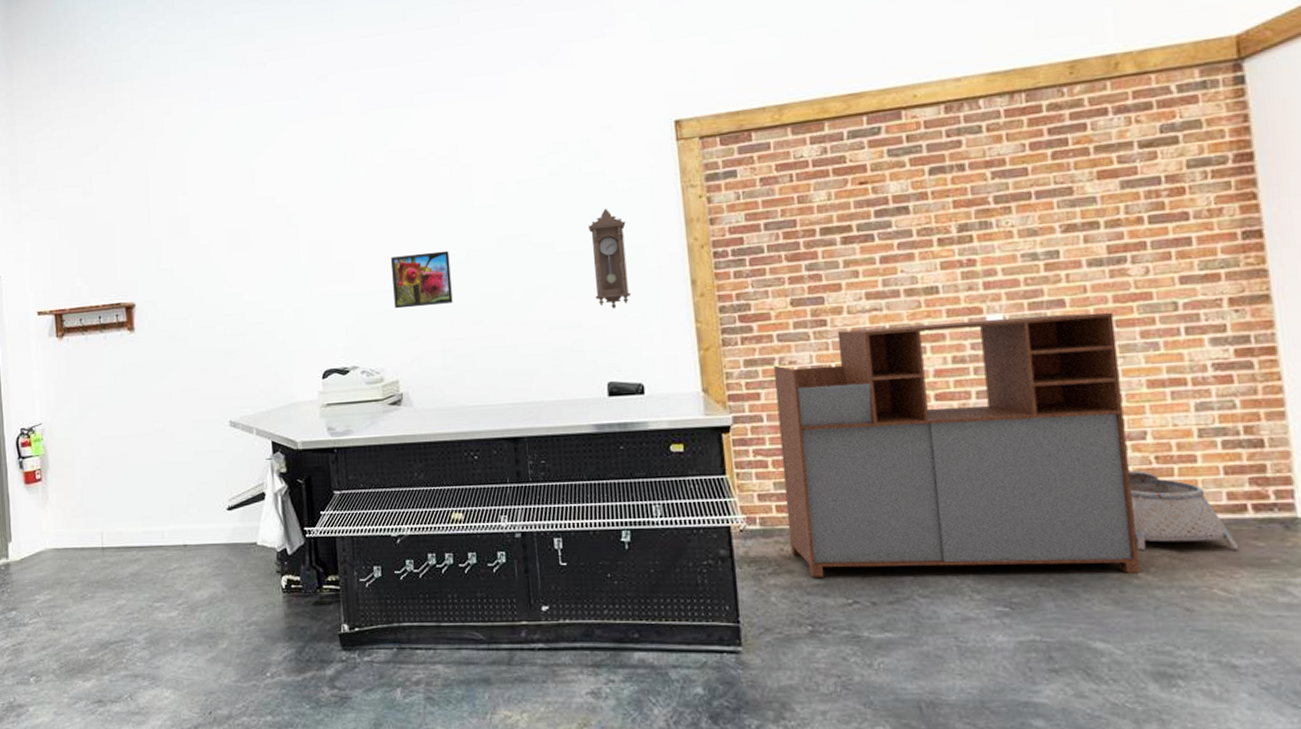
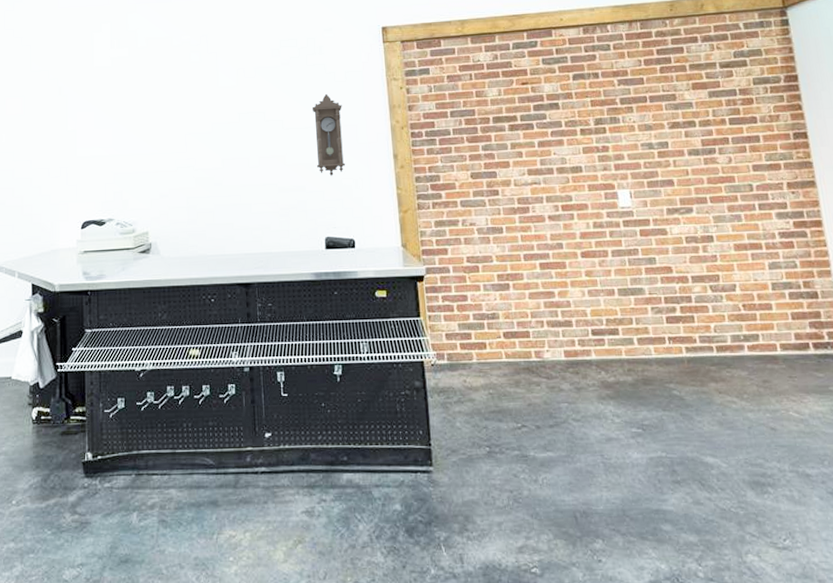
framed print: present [390,251,453,309] -> none [146,122,198,170]
storage cabinet: present [774,312,1139,578] -> none [458,191,736,405]
basket: present [1127,469,1239,551] -> none [724,315,806,381]

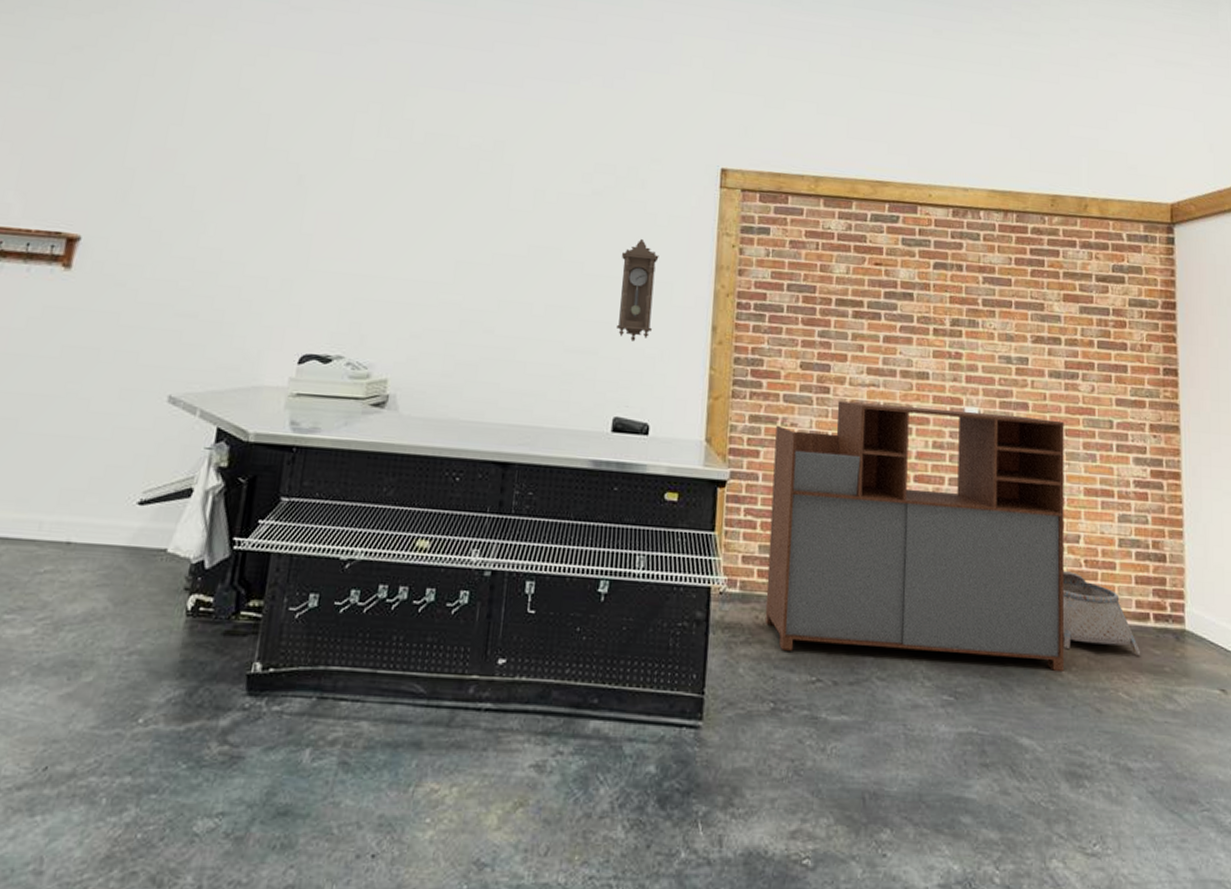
storage cabinet: none [458,191,736,405] -> present [764,401,1064,671]
basket: none [724,315,806,381] -> present [1062,570,1141,656]

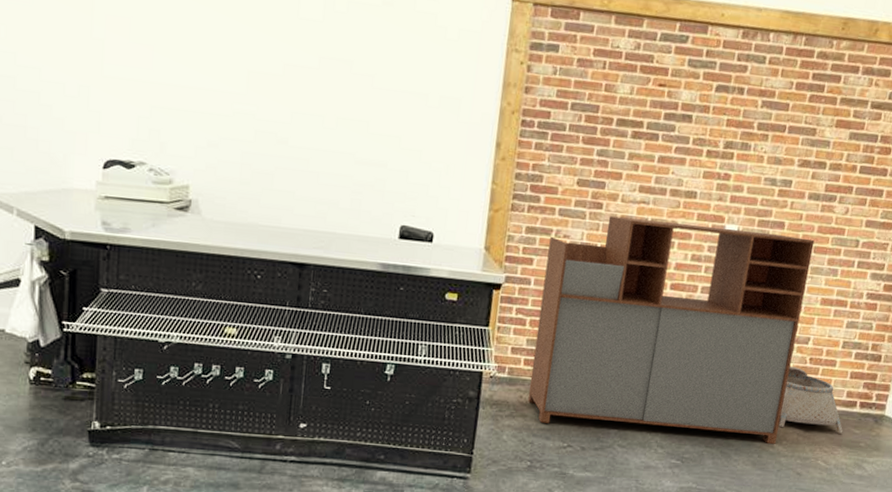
pendulum clock: present [617,238,659,342] -> none [405,52,448,156]

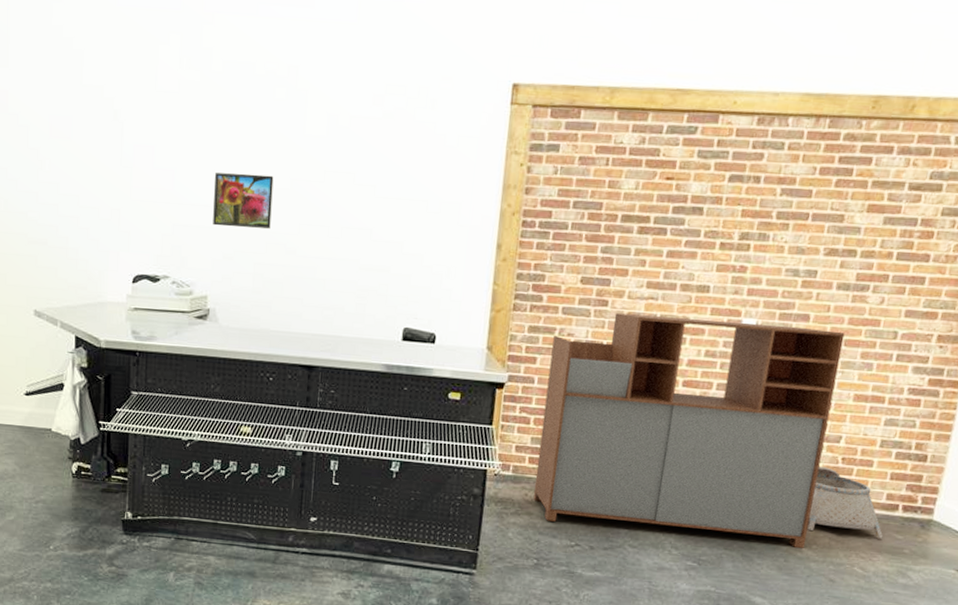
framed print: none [196,52,265,116] -> present [213,173,274,229]

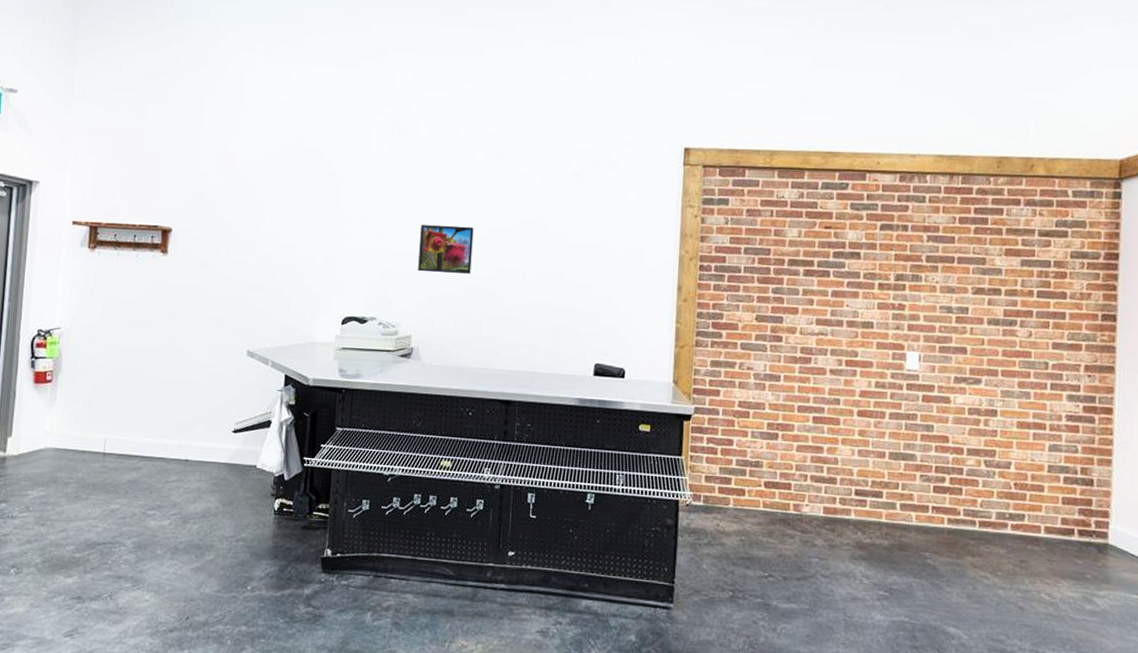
storage cabinet: present [533,313,845,548] -> none [724,348,1001,575]
basket: present [807,465,884,539] -> none [990,491,1064,564]

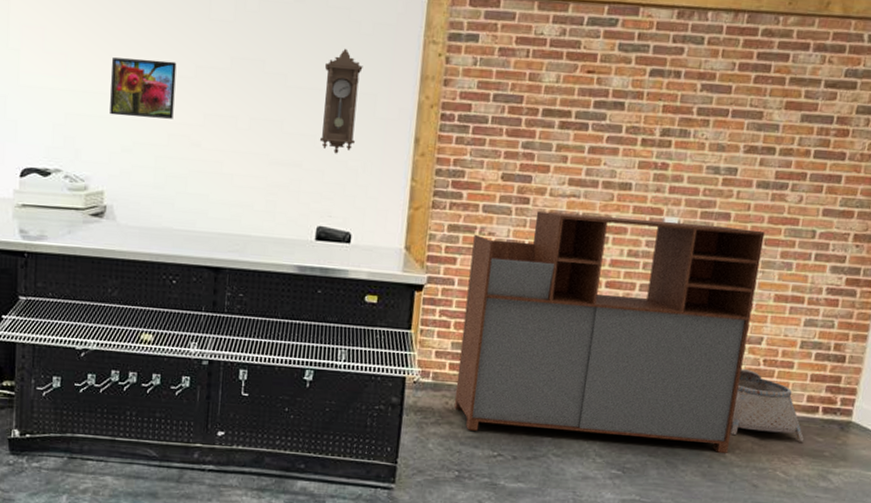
pendulum clock: none [596,212,631,301] -> present [320,48,363,154]
storage cabinet: none [724,348,1001,575] -> present [453,211,765,453]
basket: none [990,491,1064,564] -> present [730,368,805,442]

